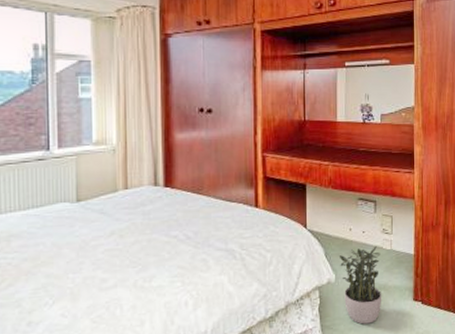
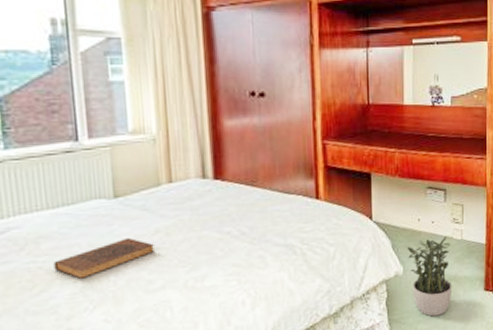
book: none [21,238,109,275] -> present [53,237,154,279]

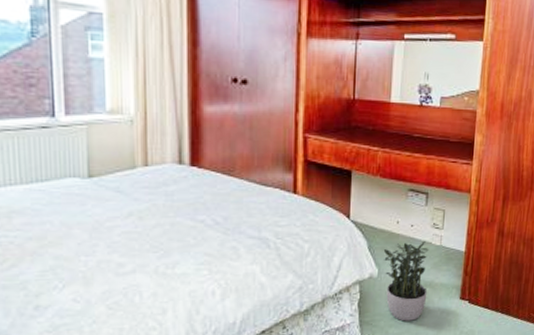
book: present [53,237,154,279] -> none [25,218,126,256]

